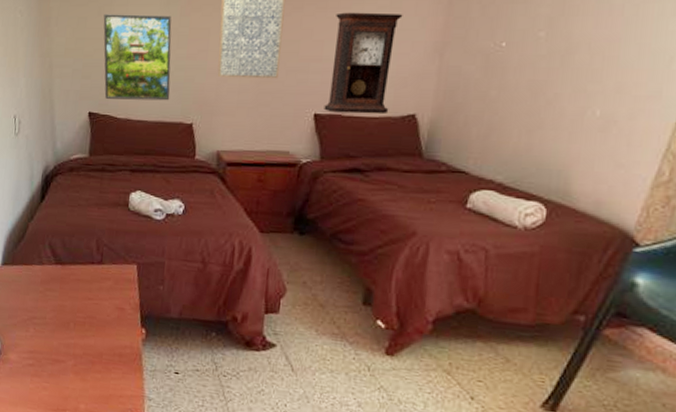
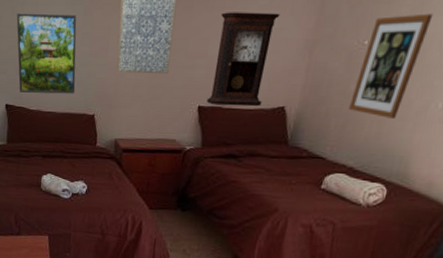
wall art: none [491,13,577,129] -> present [349,13,433,120]

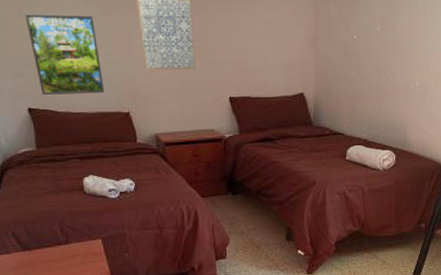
pendulum clock: present [207,12,280,107] -> none [234,13,284,95]
wall art: present [349,13,433,120] -> none [353,14,398,98]

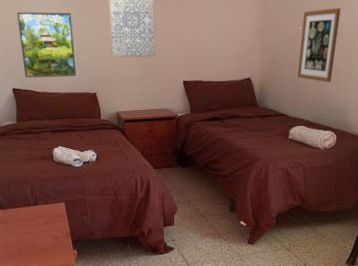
wall art: none [353,14,398,98] -> present [297,8,341,83]

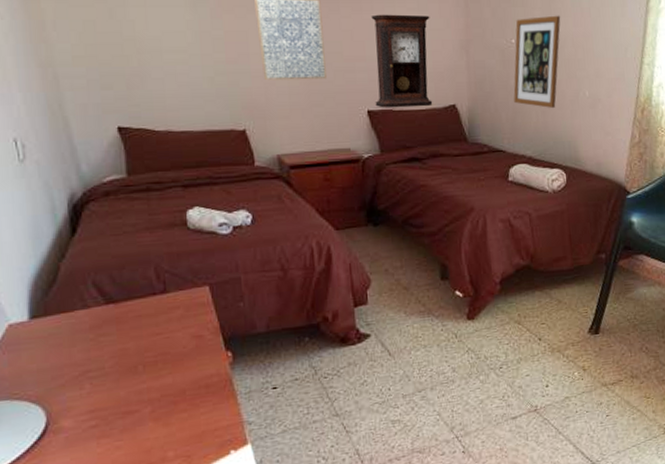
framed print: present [17,11,77,77] -> none [117,16,215,111]
pendulum clock: none [189,8,235,79] -> present [371,14,433,108]

